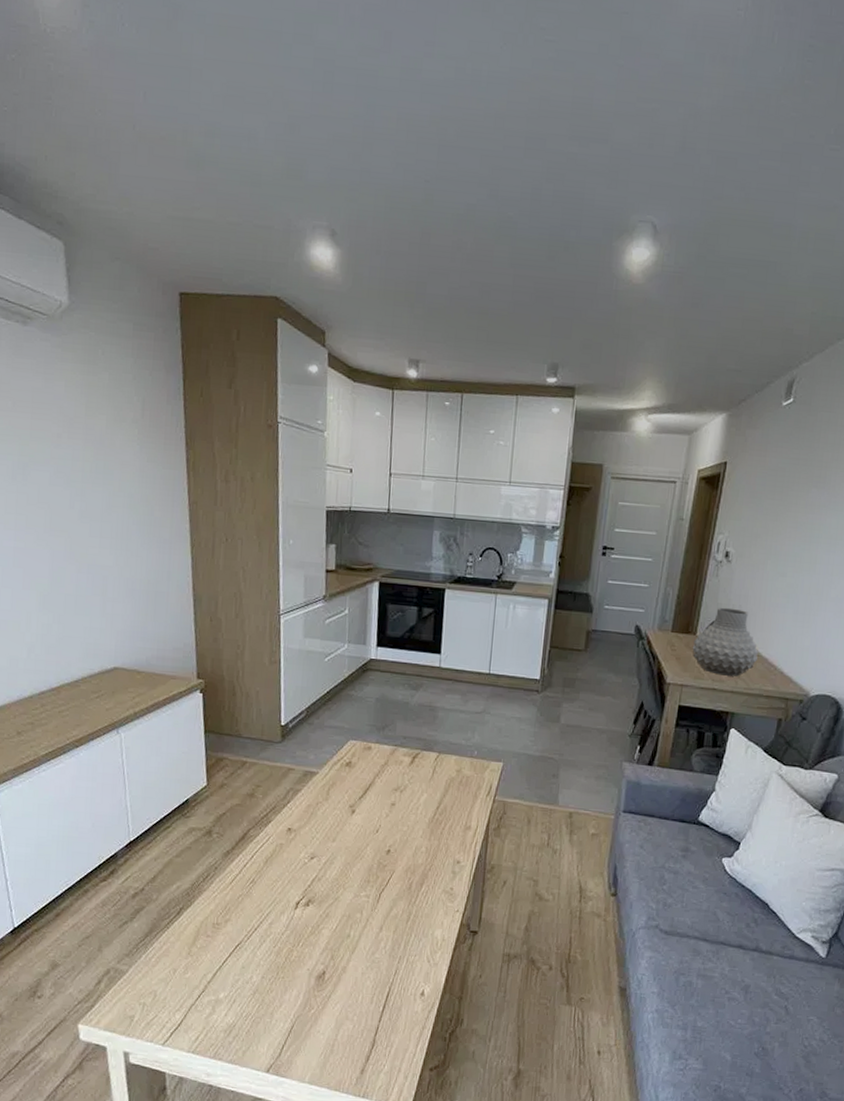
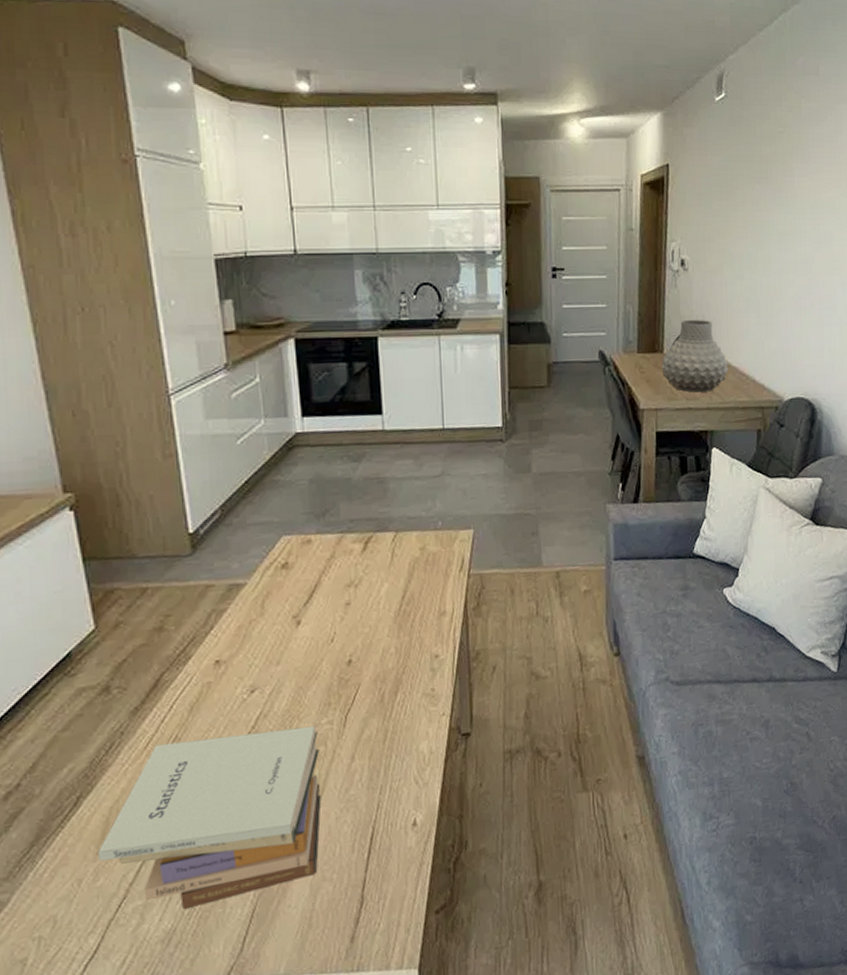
books: none [188,883,357,1013] -> present [97,725,321,909]

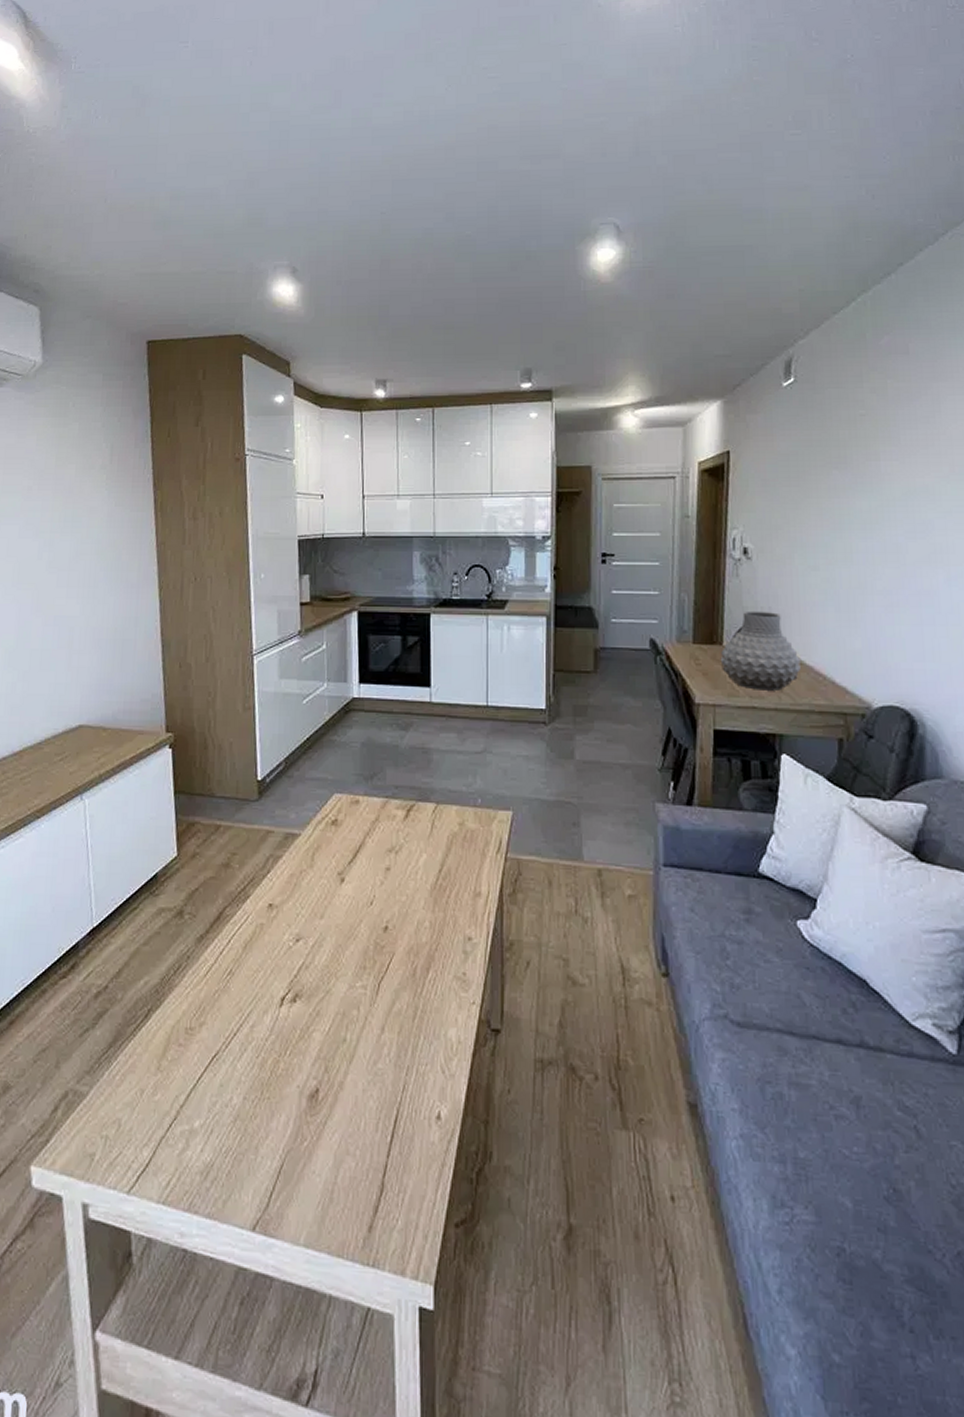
books: present [97,725,321,909] -> none [158,975,352,1147]

